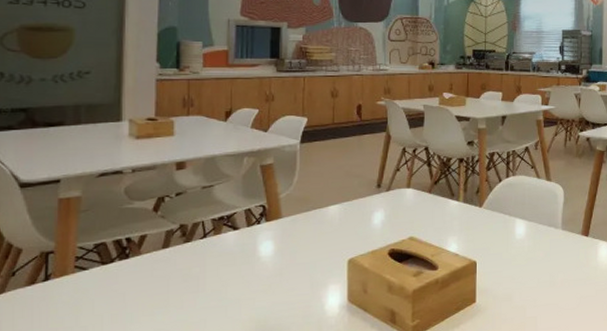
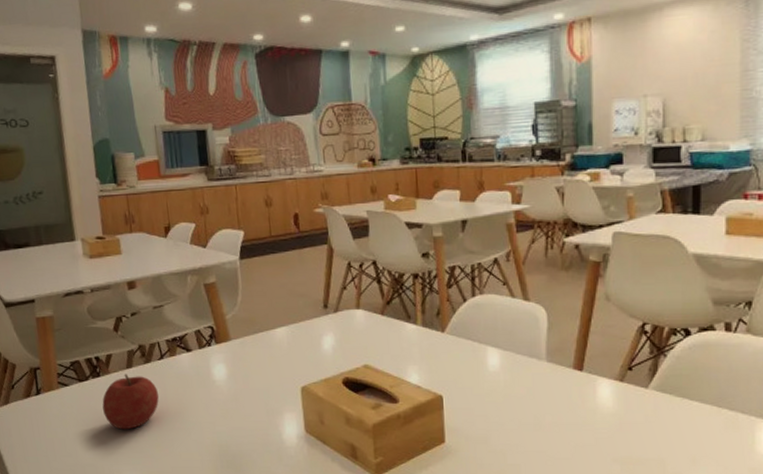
fruit: none [127,254,195,313] -> present [102,374,159,430]

